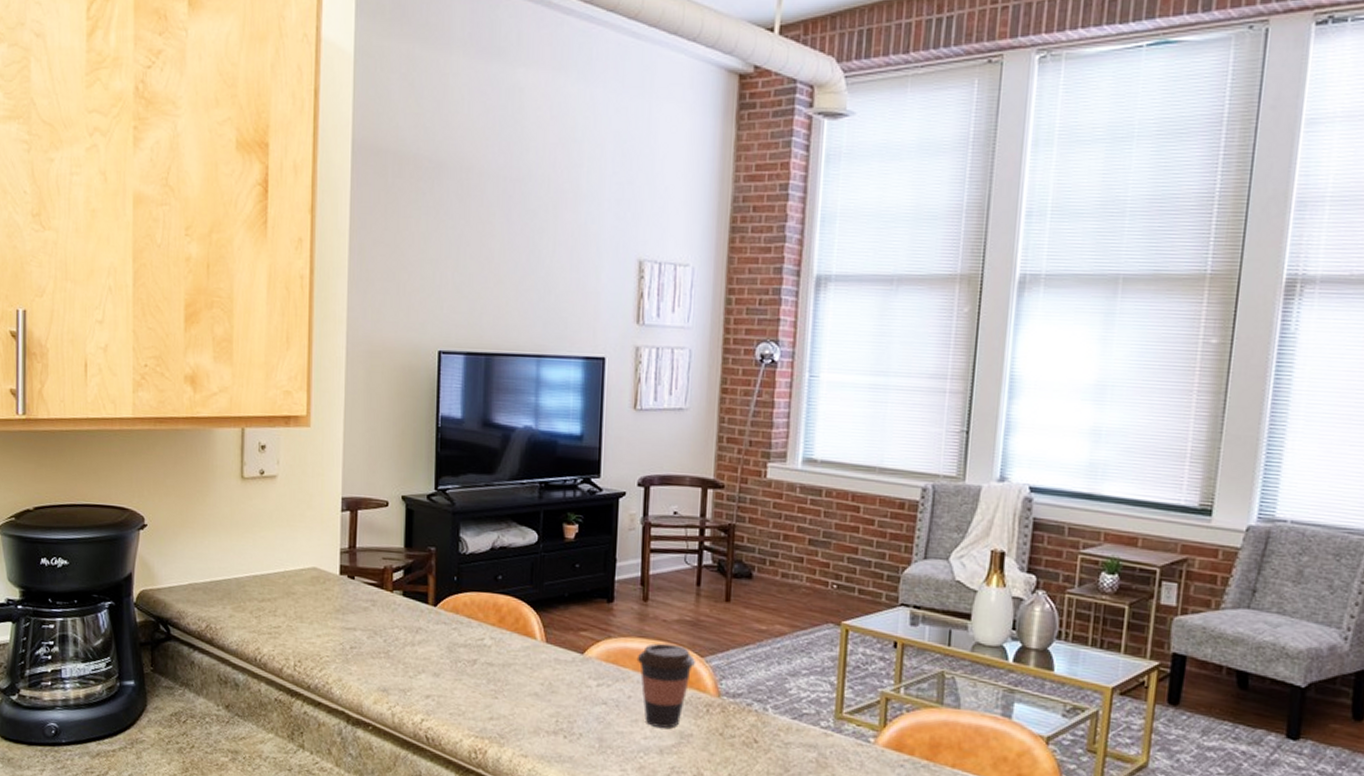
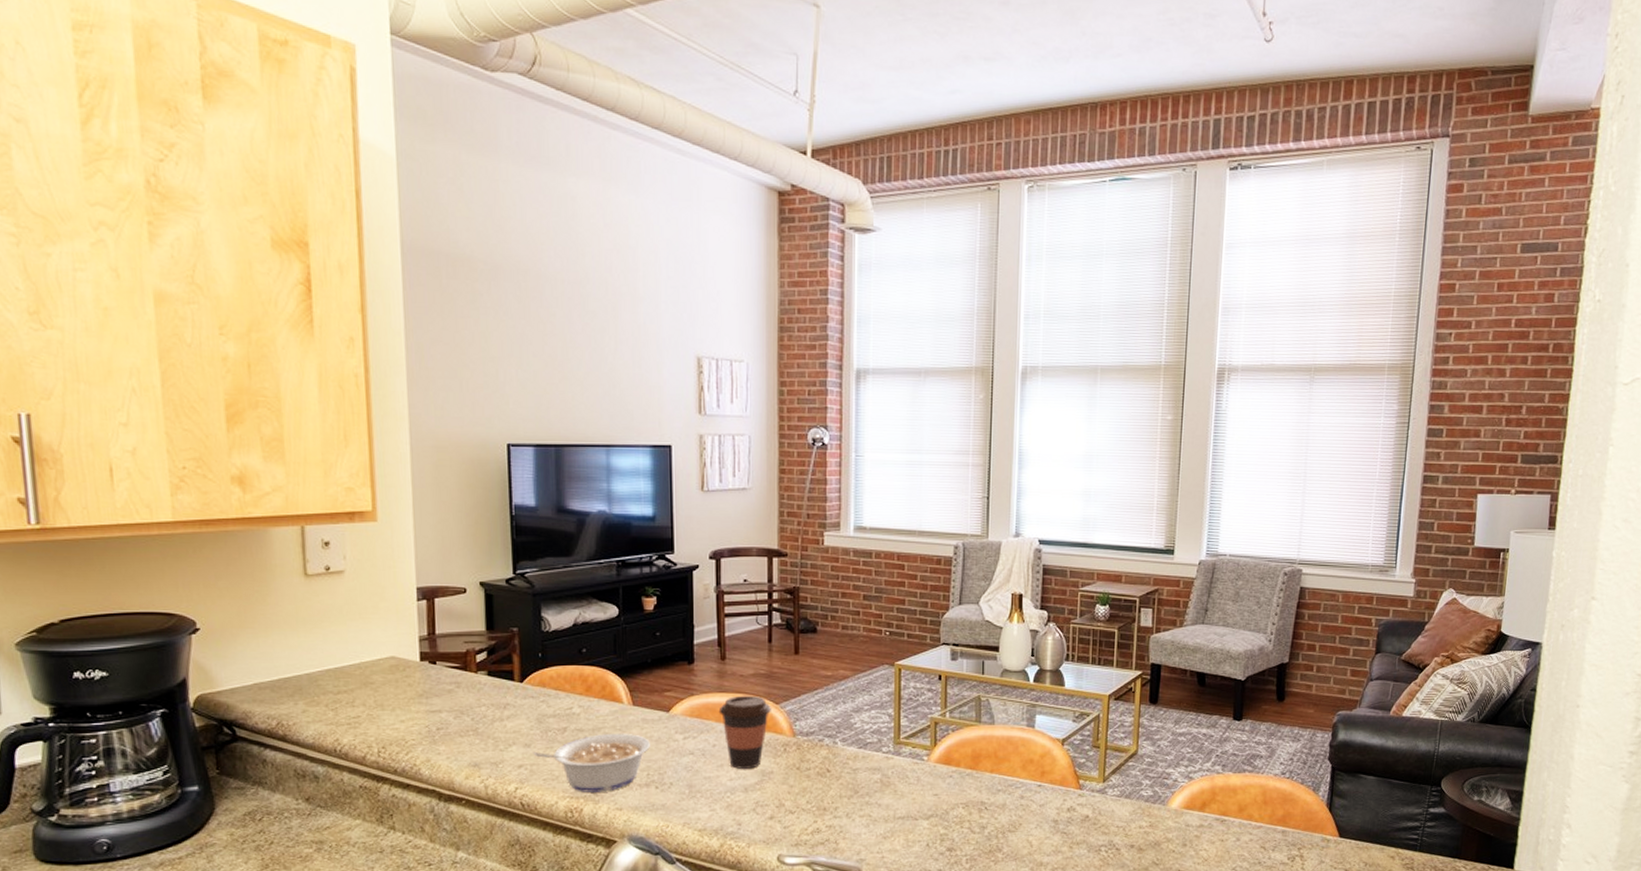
legume: none [441,671,561,735] -> present [533,734,650,792]

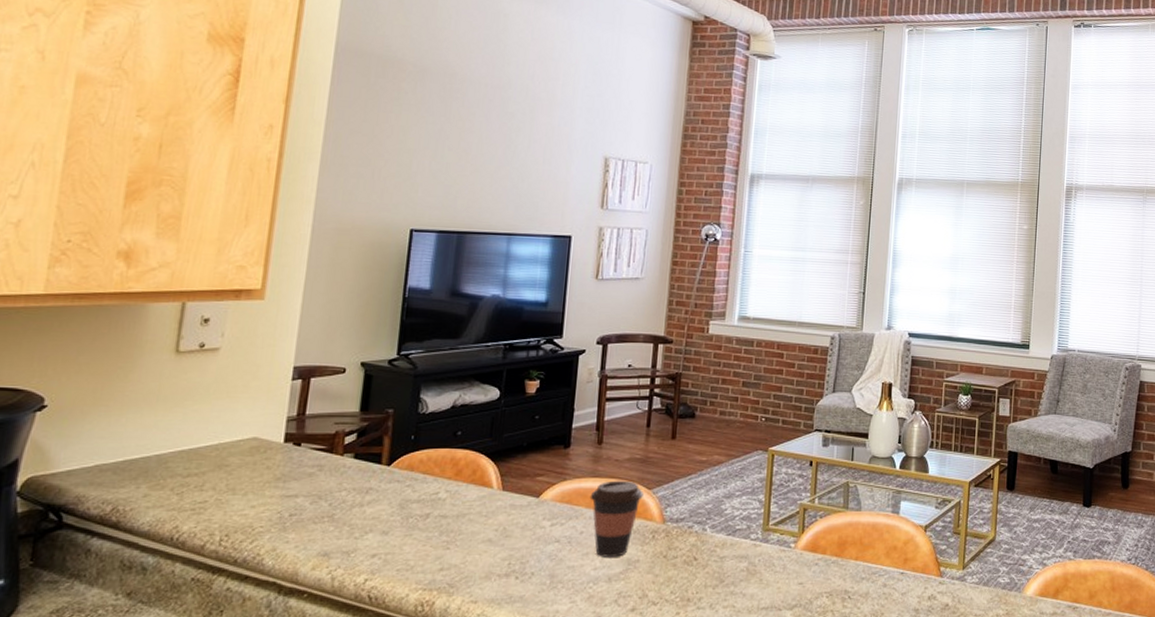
legume: present [533,734,650,792] -> none [390,520,516,584]

